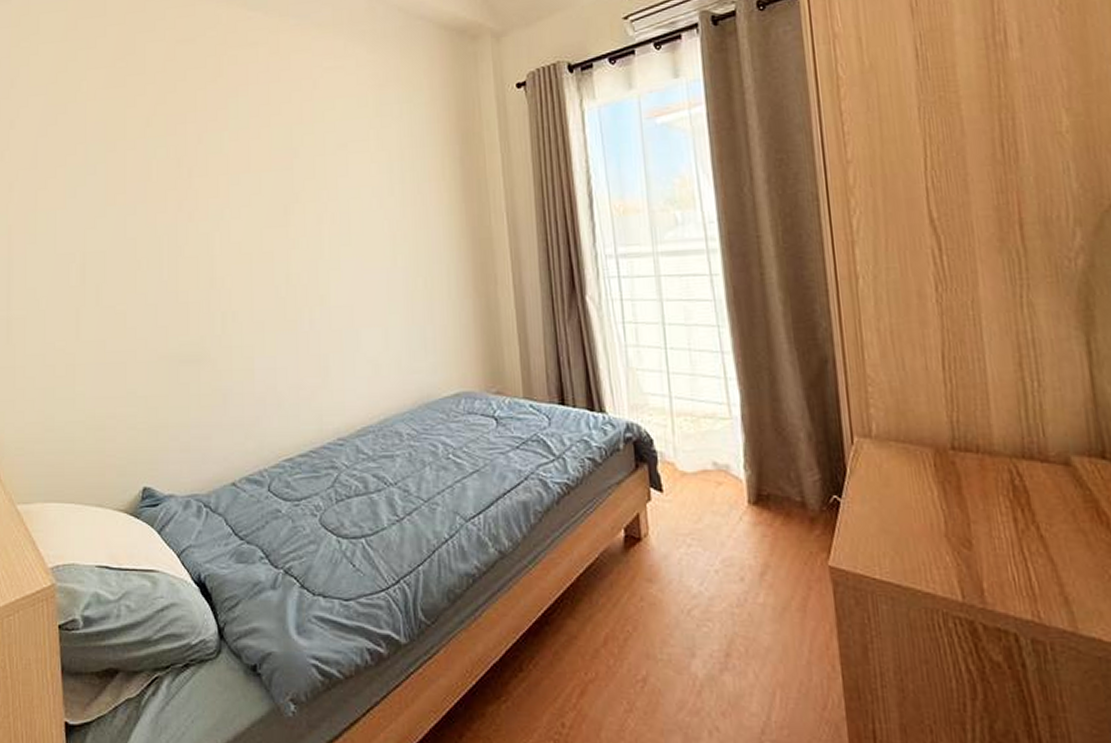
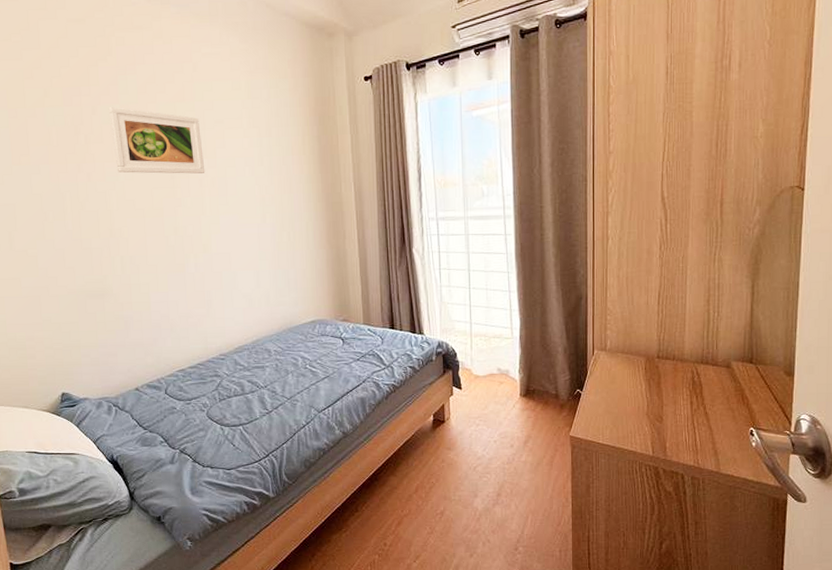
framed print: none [215,133,325,211] -> present [108,106,205,174]

